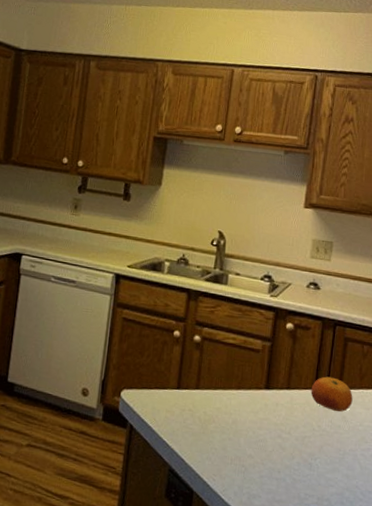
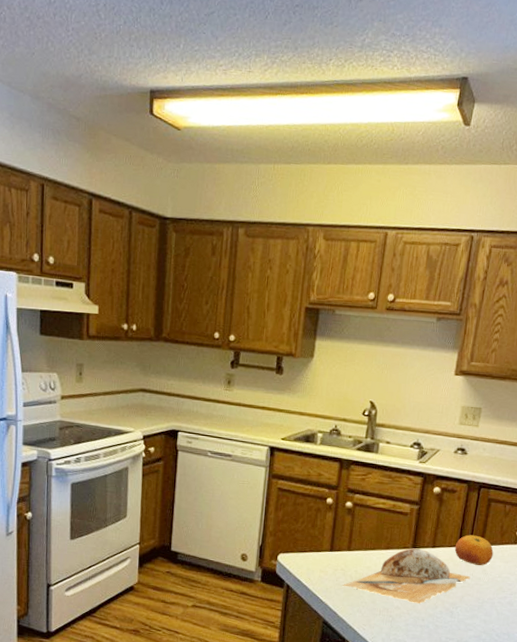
chopping board: none [190,389,329,453] -> present [342,548,471,604]

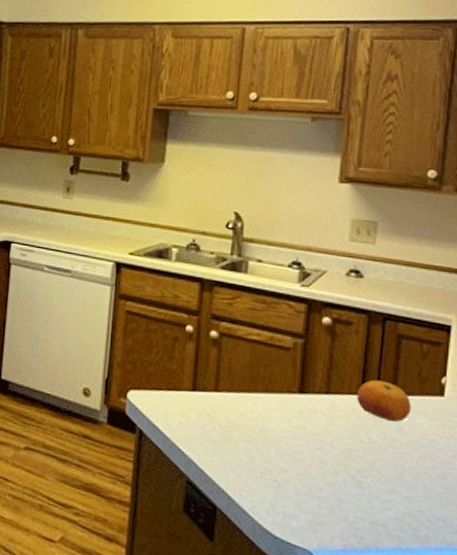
chopping board: present [342,548,471,604] -> none [209,393,382,467]

